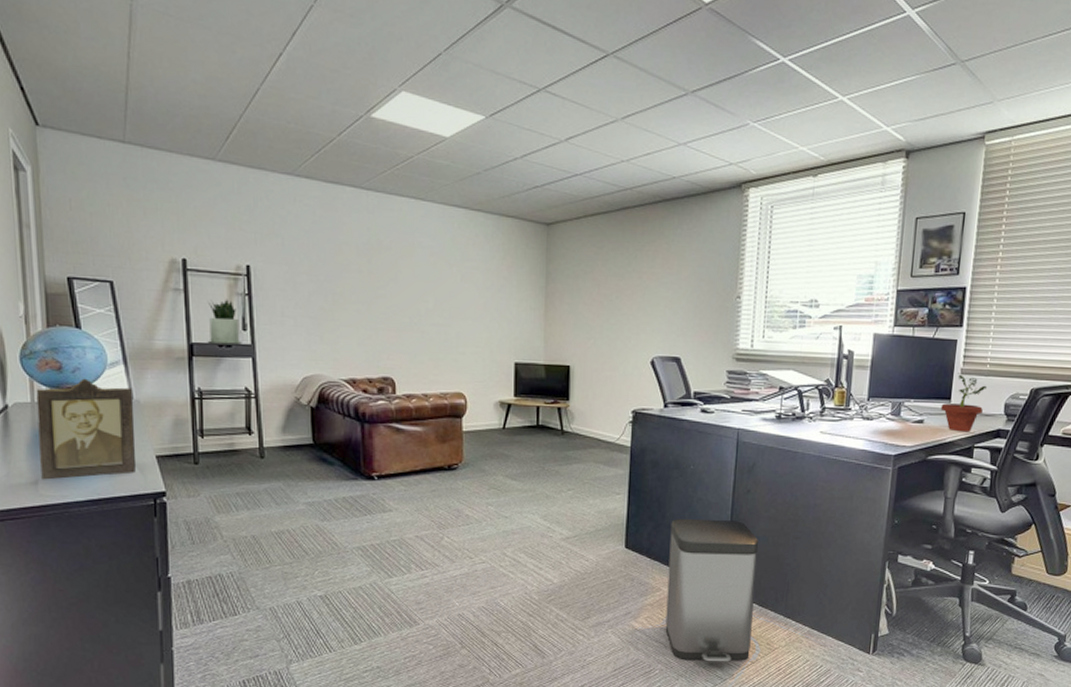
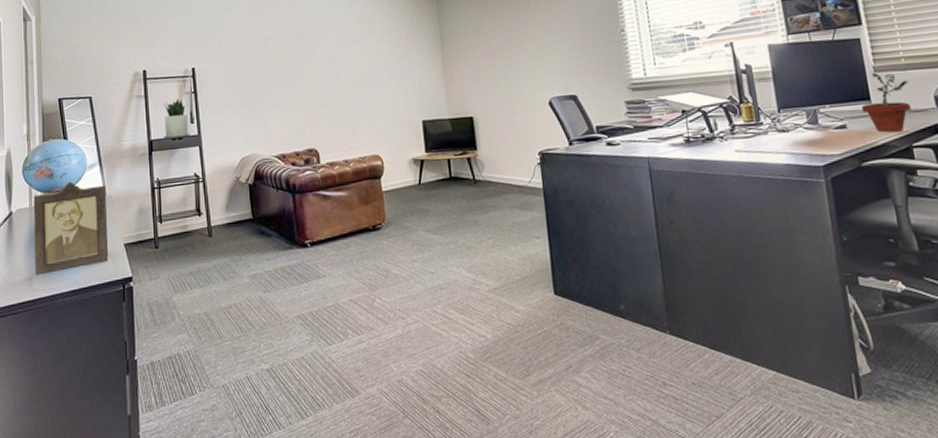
pedal bin: present [665,519,759,662] -> none [597,254,712,420]

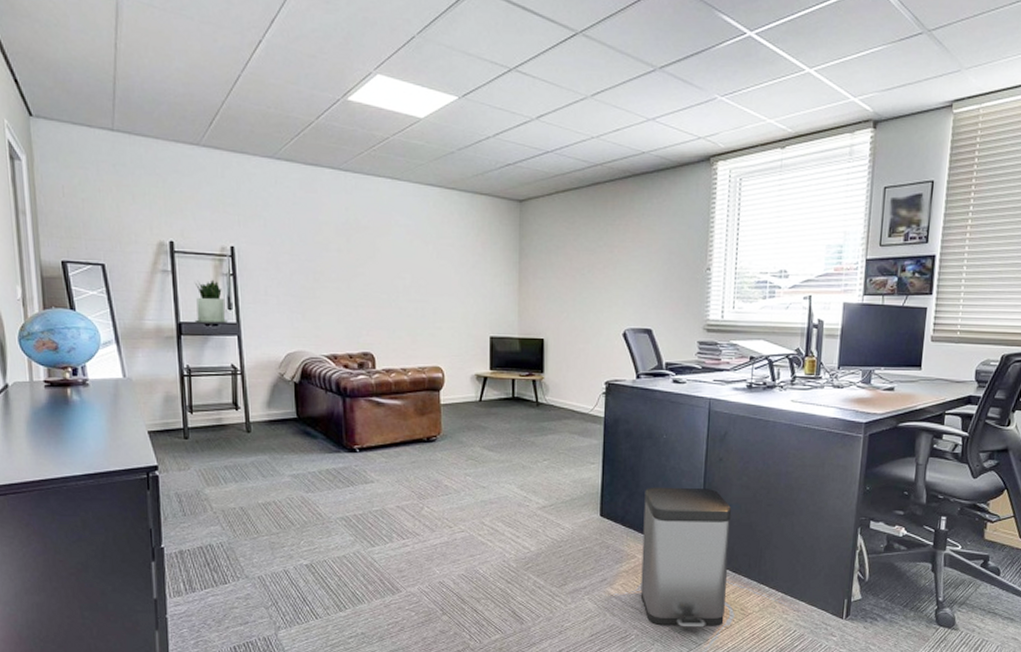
photo frame: present [33,181,109,276] -> none [34,358,130,456]
pedal bin: none [597,254,712,420] -> present [640,488,732,628]
potted plant: present [861,71,911,133] -> none [911,340,958,399]

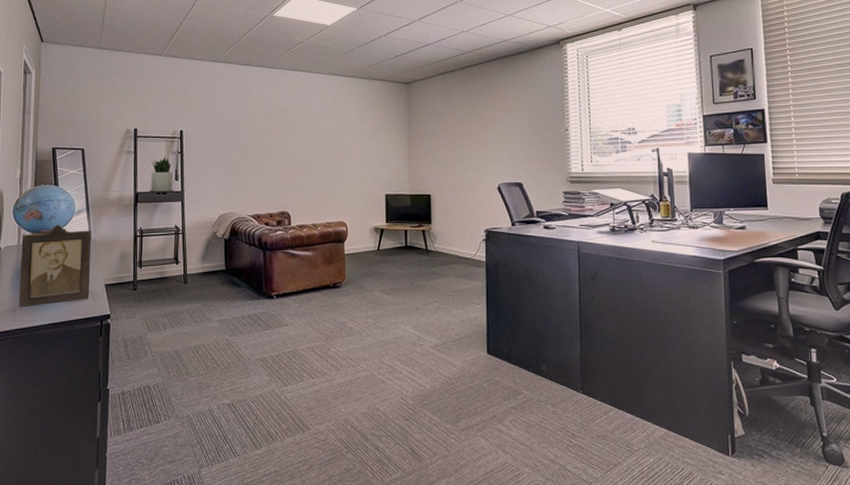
photo frame: none [34,358,130,456] -> present [19,224,92,308]
pedal bin: present [640,488,732,628] -> none [526,326,612,465]

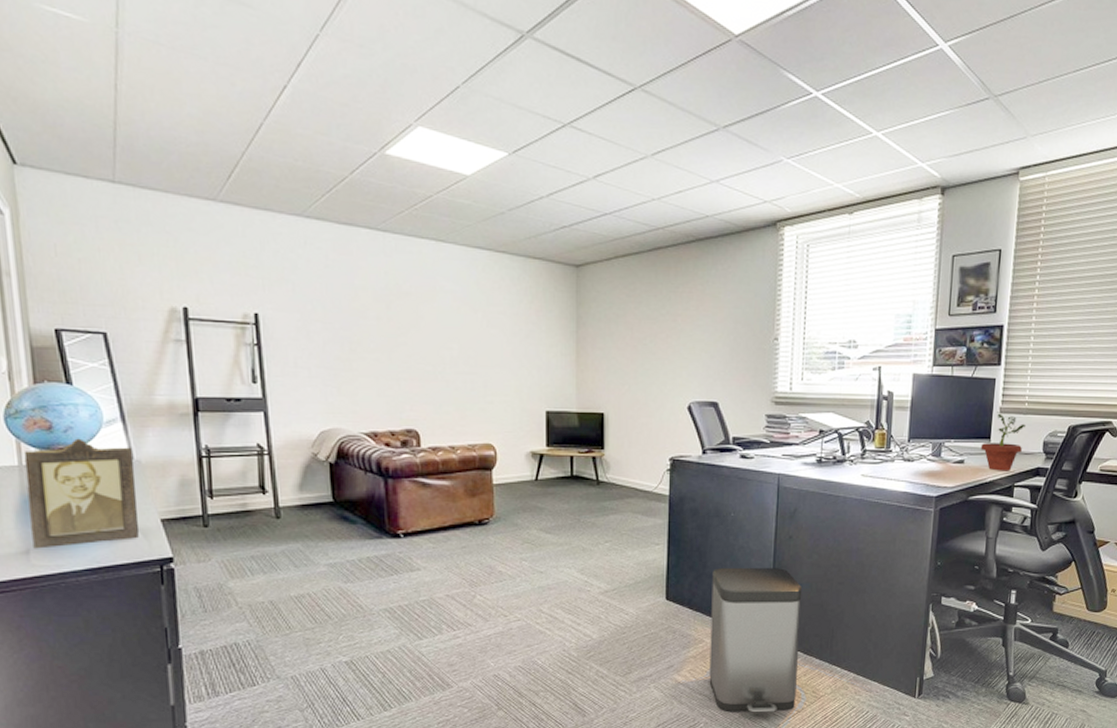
planter: present [148,157,174,193] -> none [212,350,252,400]
pedal bin: none [526,326,612,465] -> present [709,568,803,713]
potted plant: none [759,183,800,236] -> present [980,412,1027,471]

